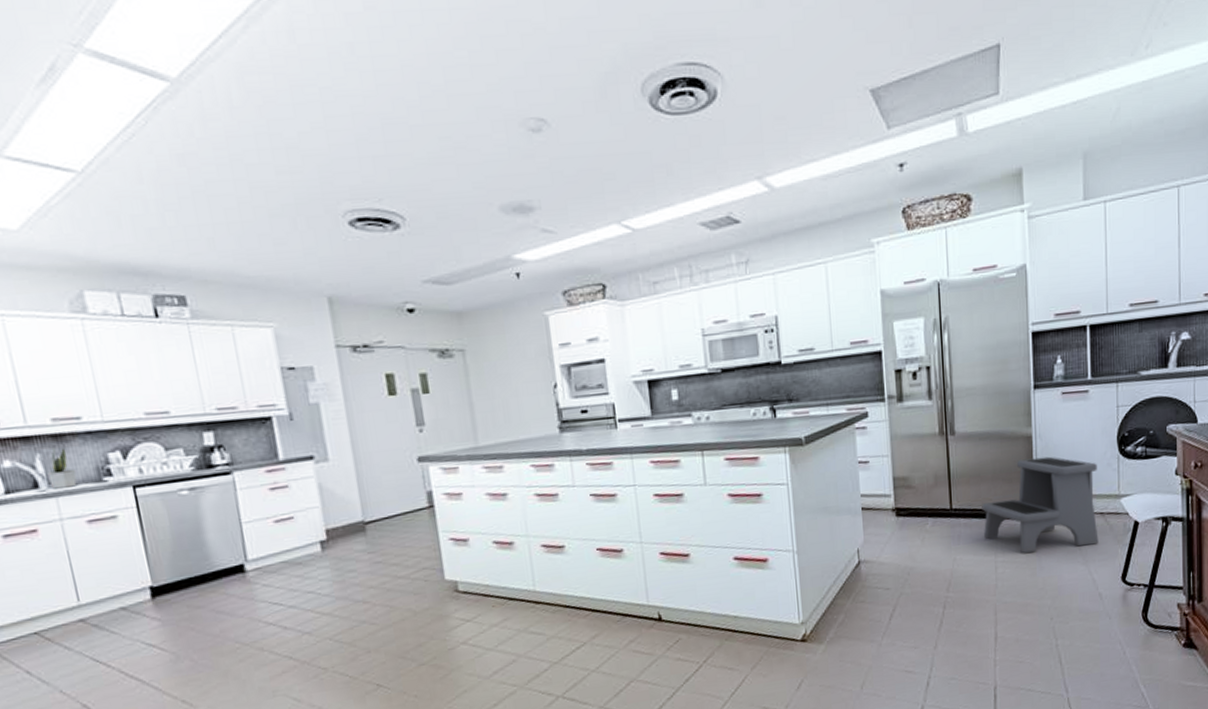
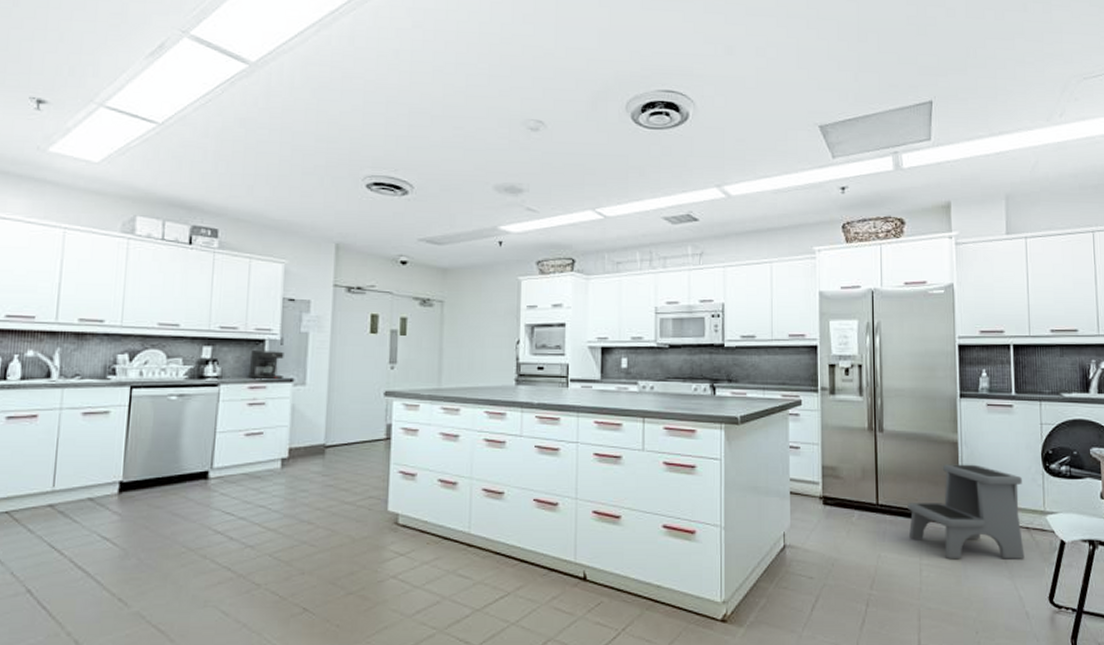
potted plant: present [47,447,78,490] -> none [60,343,87,382]
coffee maker: none [259,427,302,462] -> present [248,349,284,380]

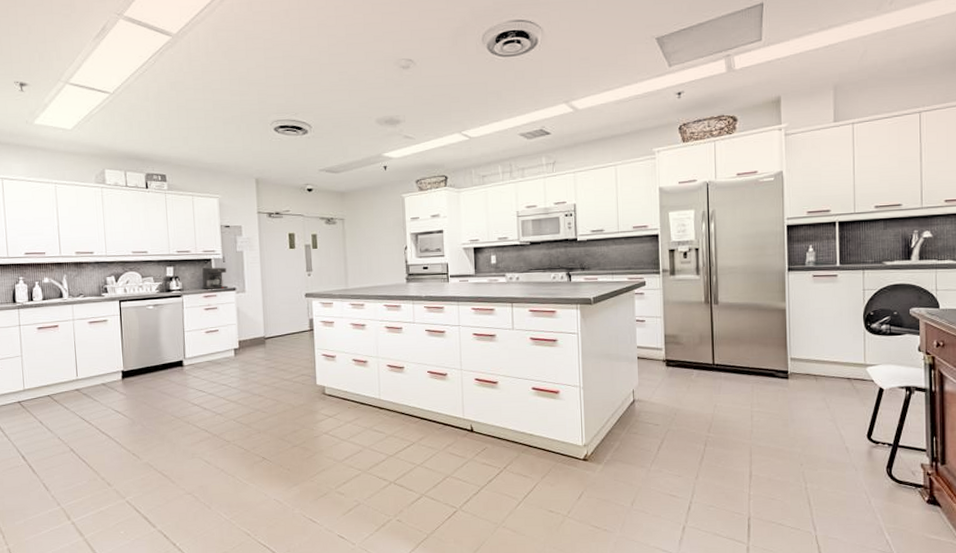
step stool: present [907,464,1025,560] -> none [740,327,846,407]

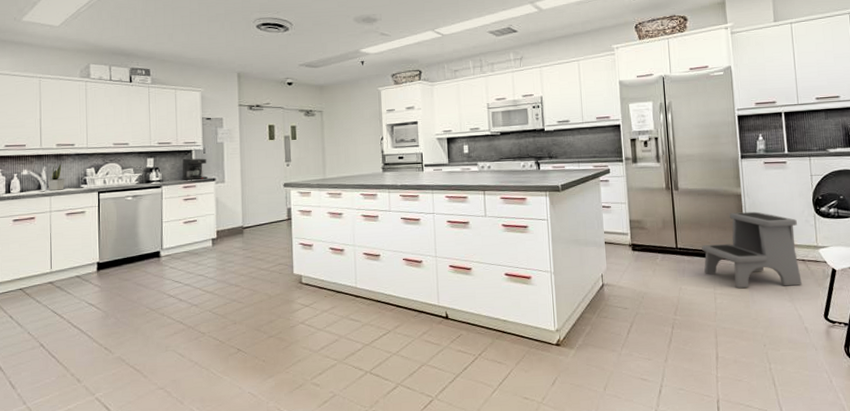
potted plant: none [69,271,87,300] -> present [48,163,66,192]
step stool: none [740,327,846,407] -> present [701,211,802,289]

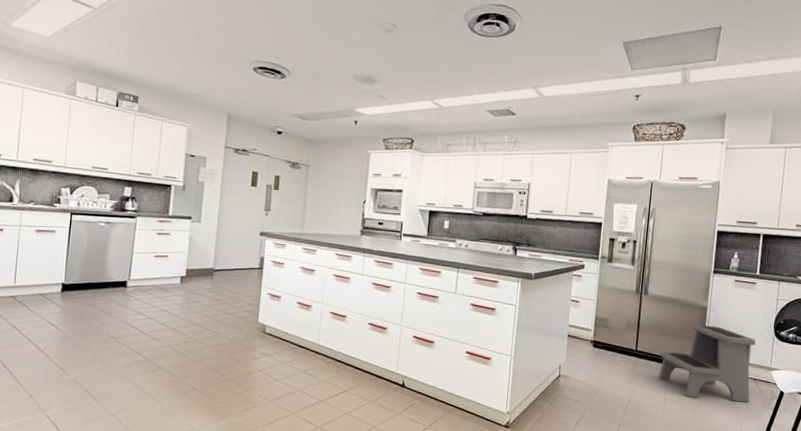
potted plant: present [48,163,66,192] -> none [20,177,39,207]
coffee maker: present [182,157,208,181] -> none [158,192,186,217]

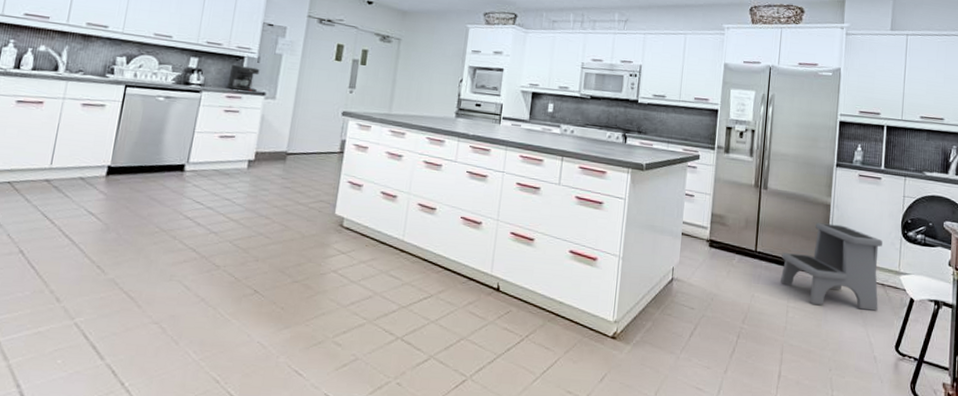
coffee maker: none [158,192,186,217] -> present [227,64,260,93]

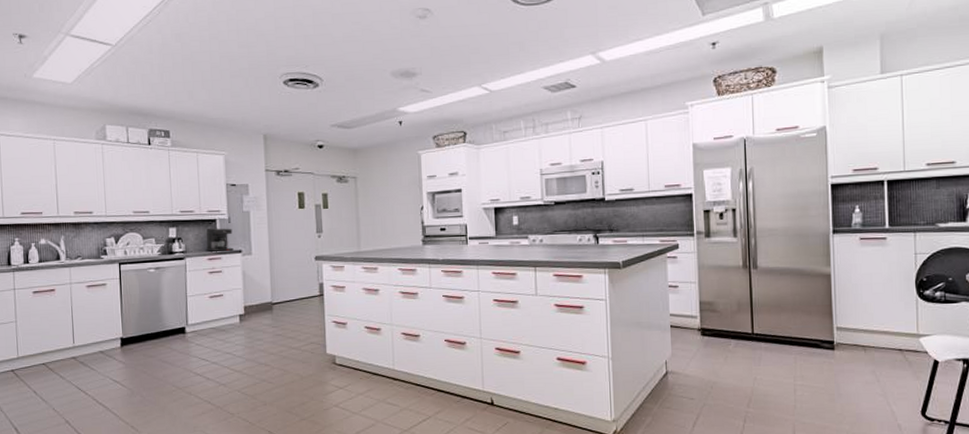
step stool: present [780,222,883,311] -> none [782,294,897,380]

